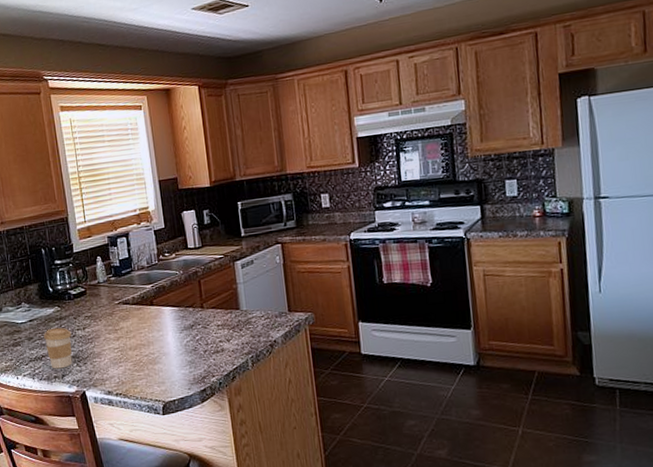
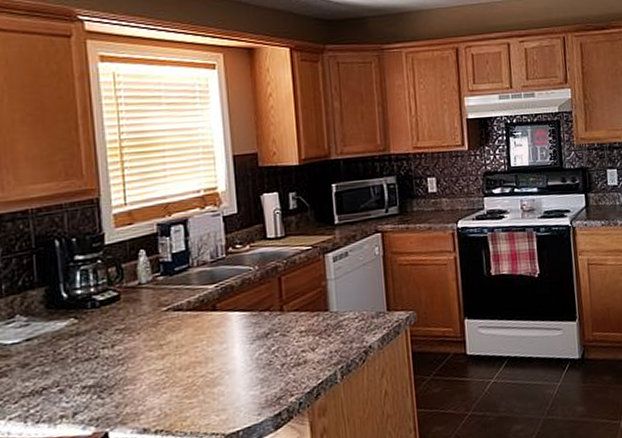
coffee cup: present [44,327,73,369] -> none [48,346,93,406]

